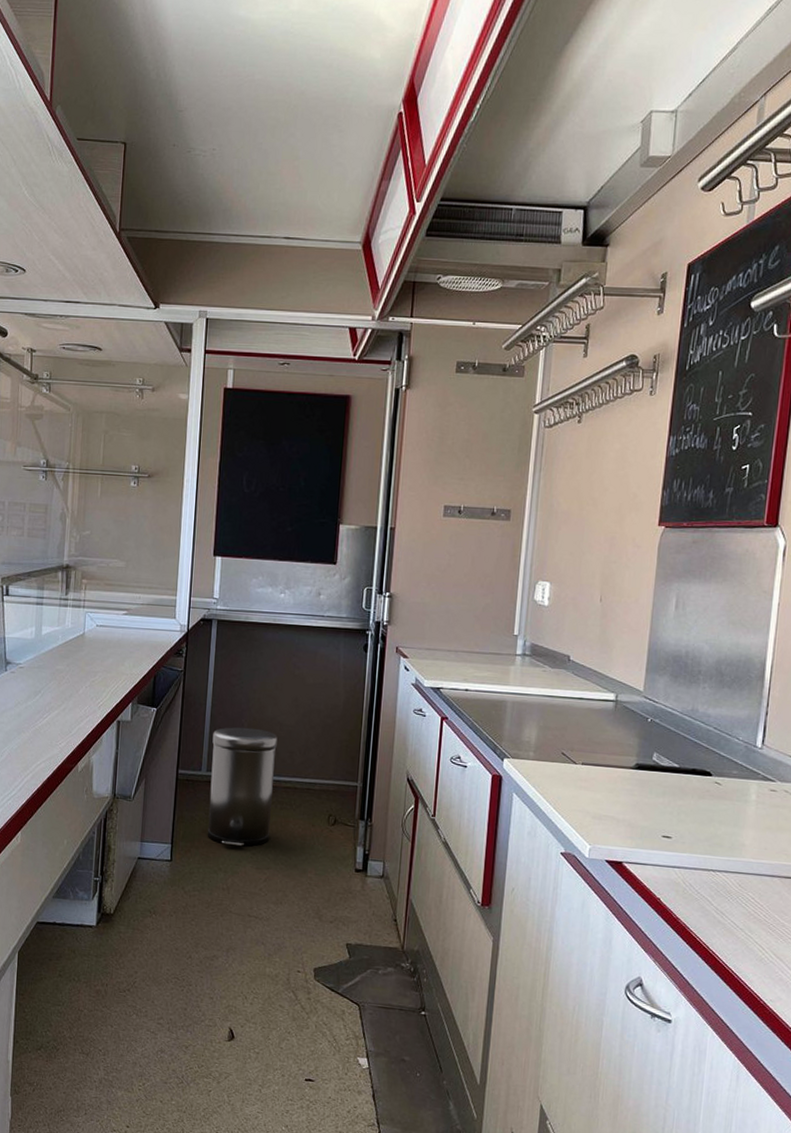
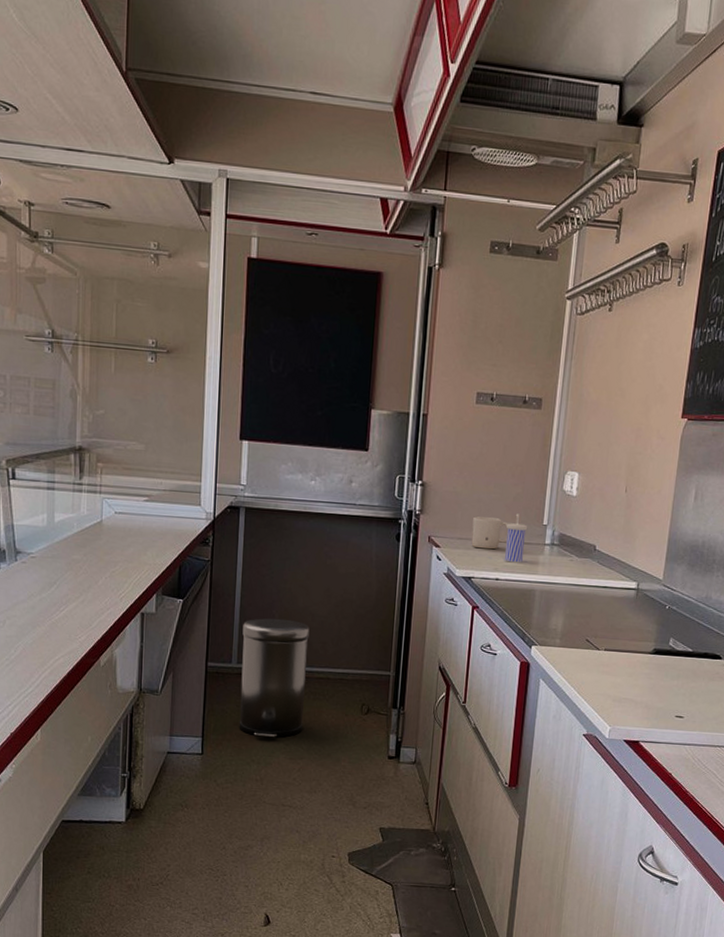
mug: none [439,627,478,660] -> present [471,516,509,550]
beverage cup: none [474,624,498,674] -> present [505,513,528,563]

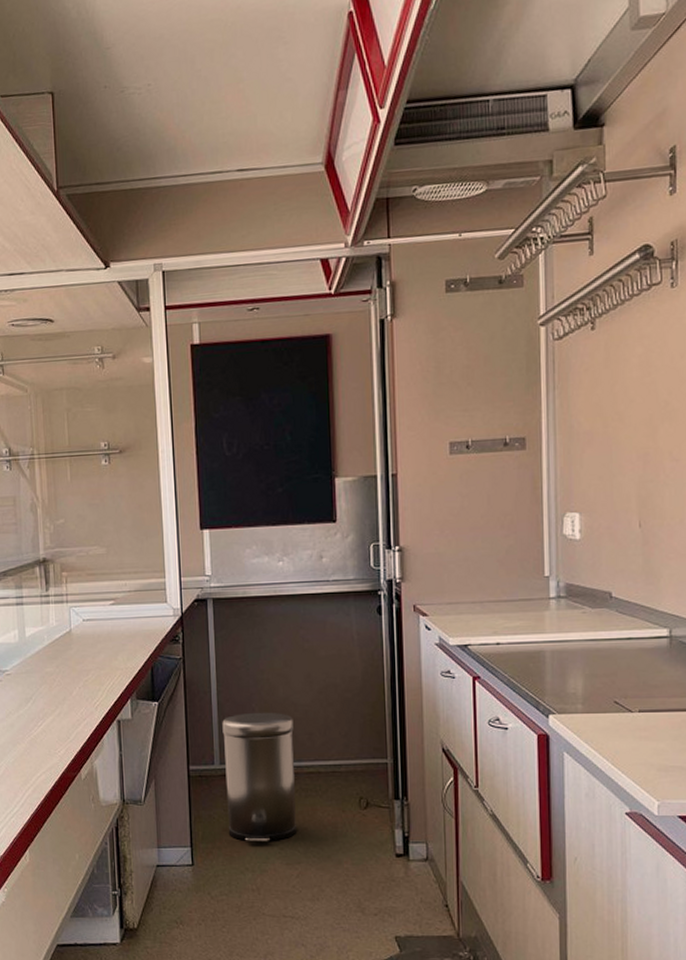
mug: present [471,516,509,550] -> none [462,576,505,612]
beverage cup: present [505,513,528,563] -> none [500,567,527,623]

